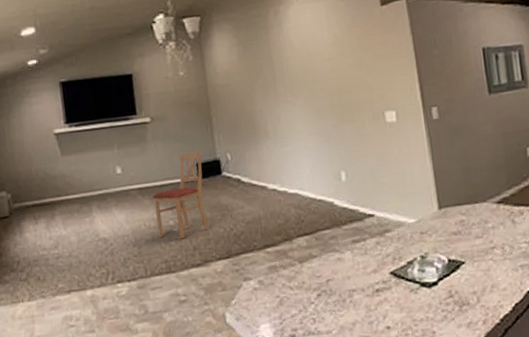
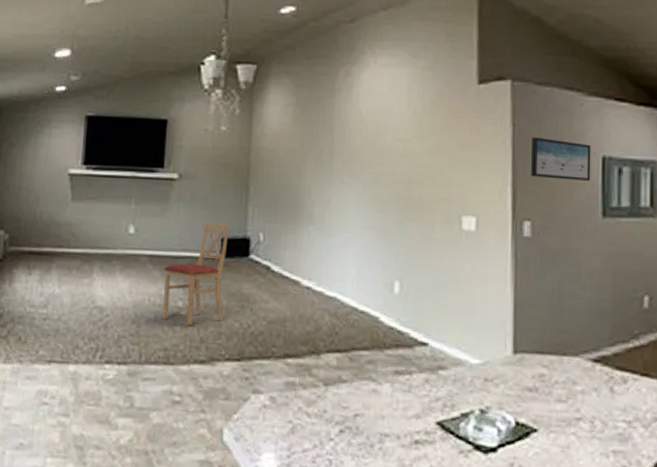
wall art: none [428,40,476,72] -> present [531,136,591,181]

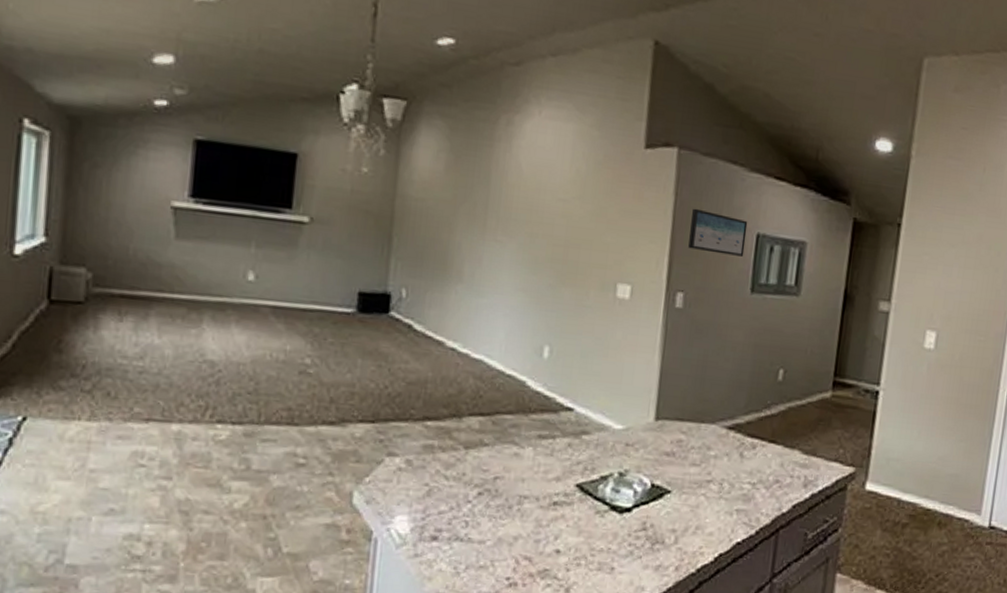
chair: present [162,223,229,326] -> none [286,274,368,385]

